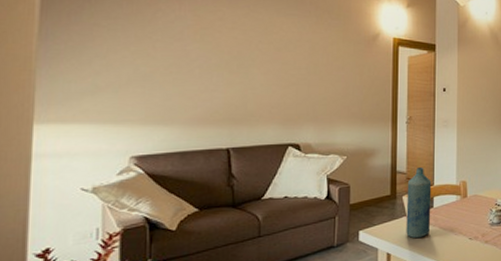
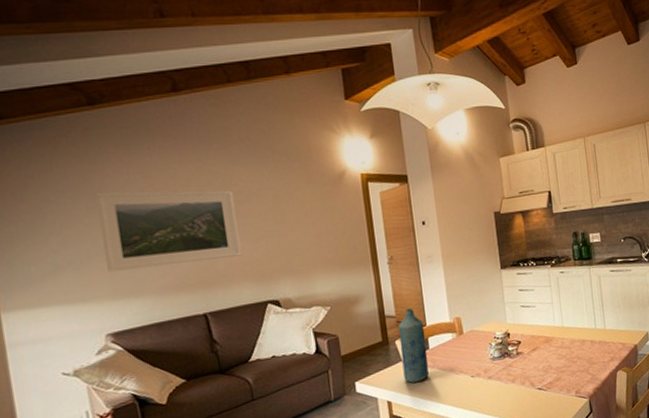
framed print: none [144,24,273,99] -> present [96,190,242,273]

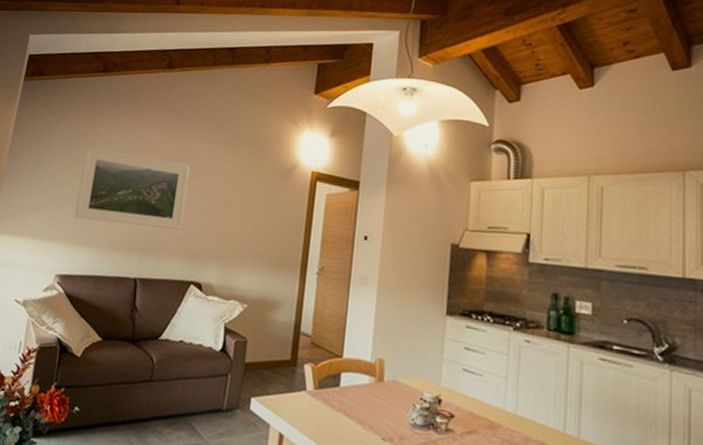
bottle: present [398,308,429,383] -> none [304,331,340,423]

